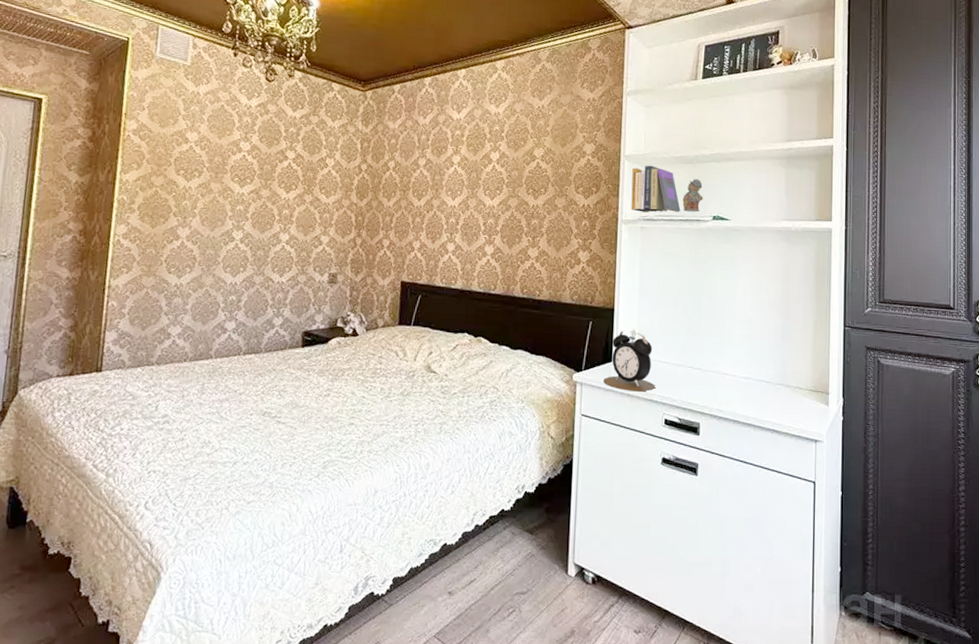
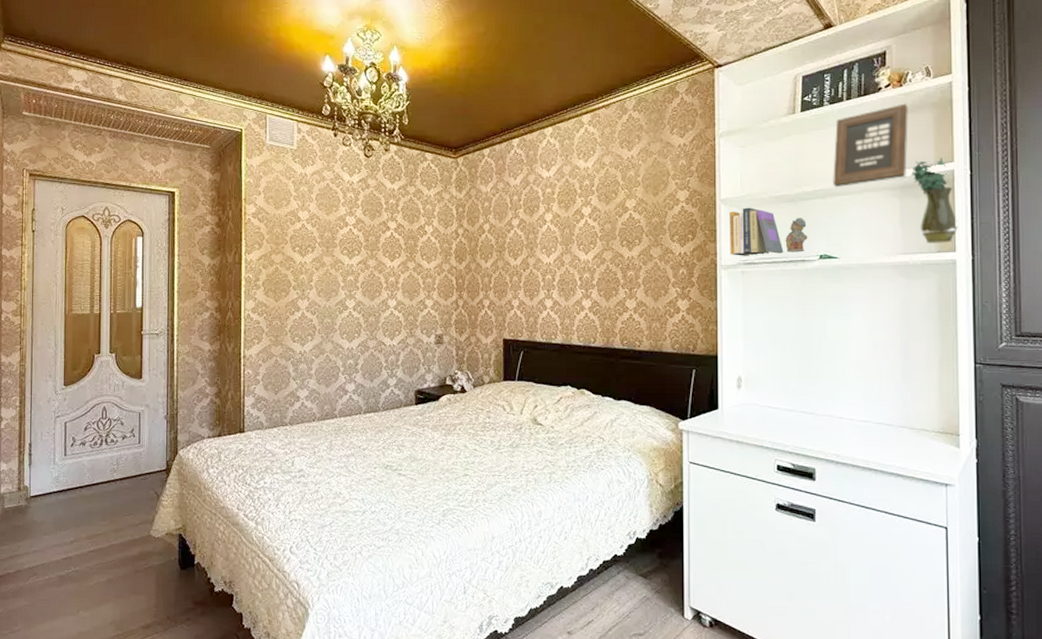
alarm clock: present [603,330,655,392] -> none [710,377,765,438]
picture frame: none [728,80,796,154] -> present [833,103,908,188]
vase: none [795,133,835,213] -> present [910,157,958,243]

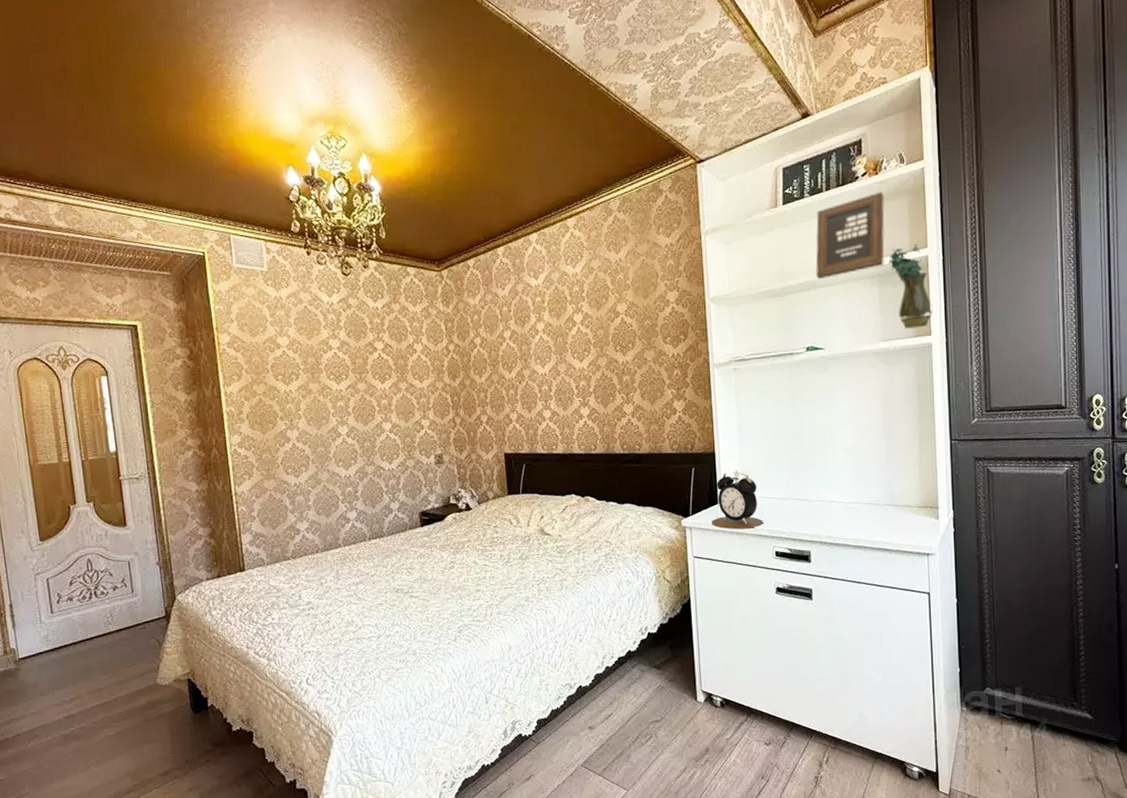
alarm clock: none [710,377,765,438] -> present [712,471,763,530]
books: present [729,207,784,256] -> none [719,304,773,354]
figurine: present [785,218,808,252] -> none [773,312,795,347]

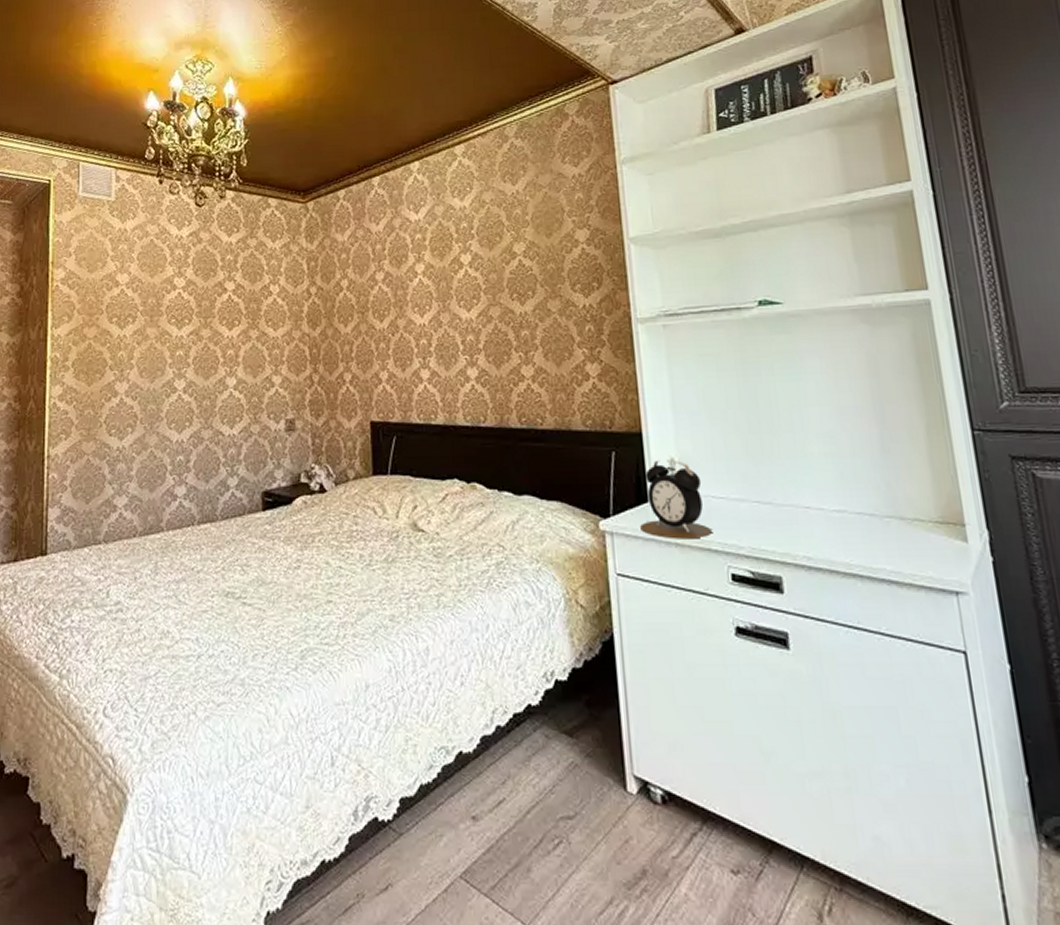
picture frame: present [815,191,885,280] -> none [761,115,855,218]
vase: present [888,244,933,329] -> none [859,176,927,281]

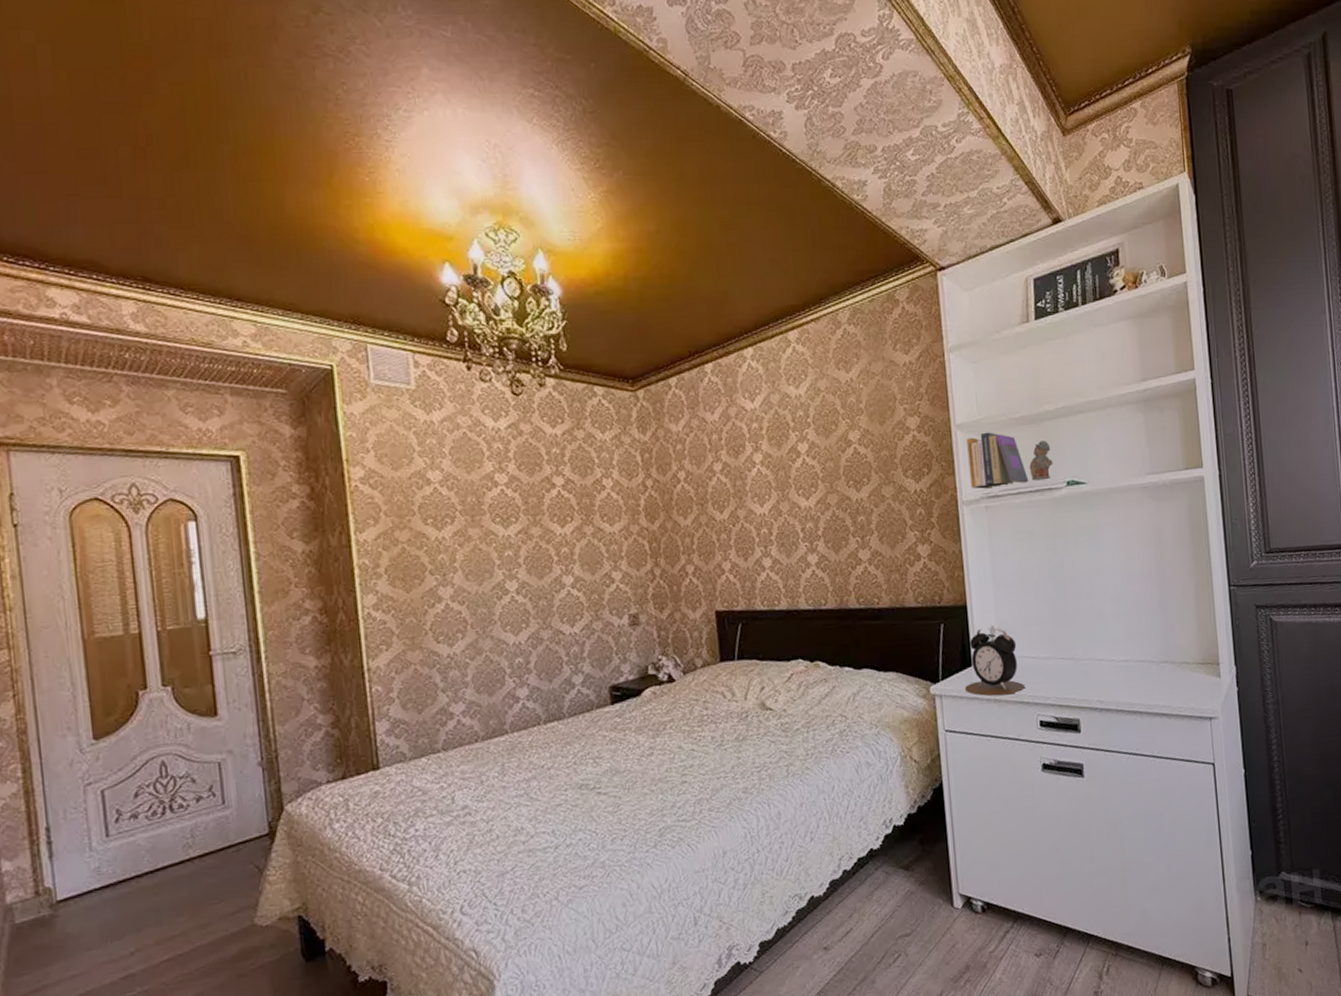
books: none [641,246,713,306] -> present [967,432,1029,489]
figurine: none [713,256,741,299] -> present [1029,441,1053,481]

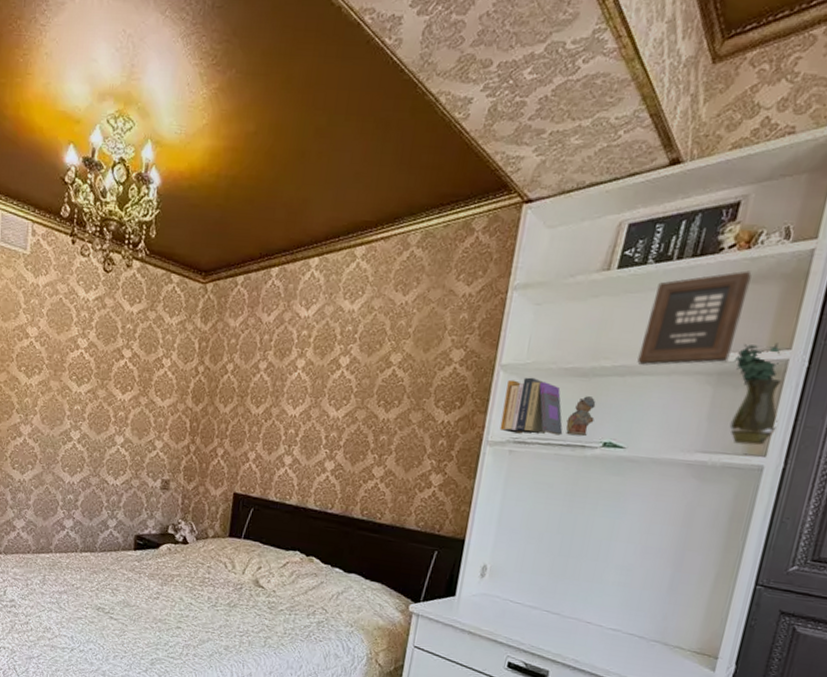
alarm clock: present [965,627,1024,697] -> none [443,564,505,632]
picture frame: none [1073,307,1149,405] -> present [637,270,752,366]
vase: none [1152,365,1203,461] -> present [729,342,782,446]

